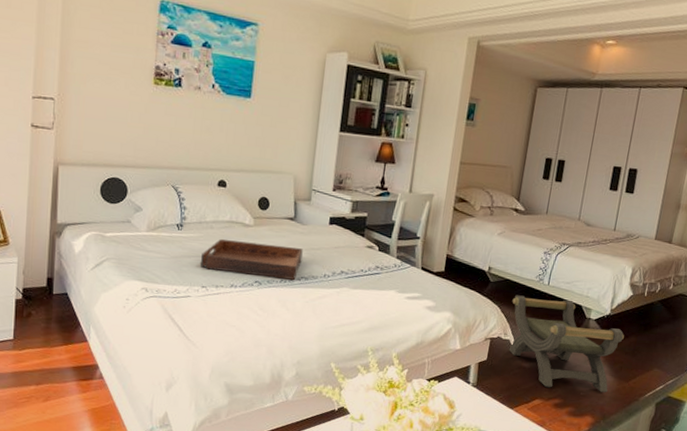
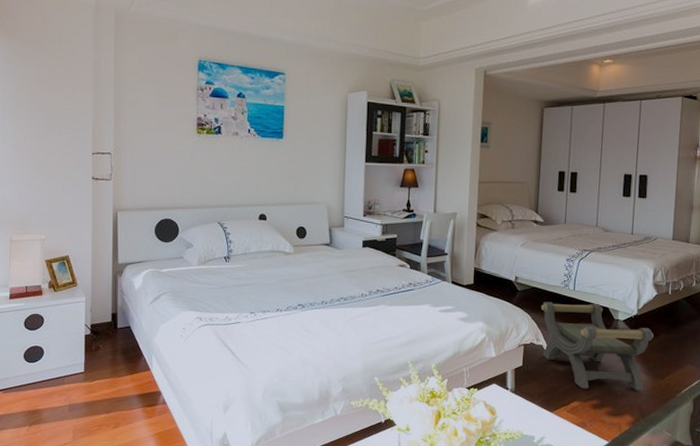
serving tray: present [201,238,303,280] -> none [248,267,340,301]

